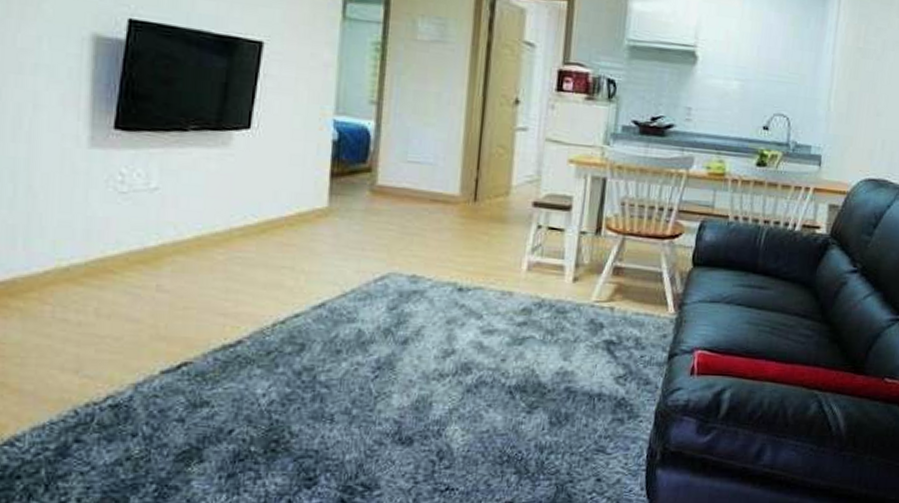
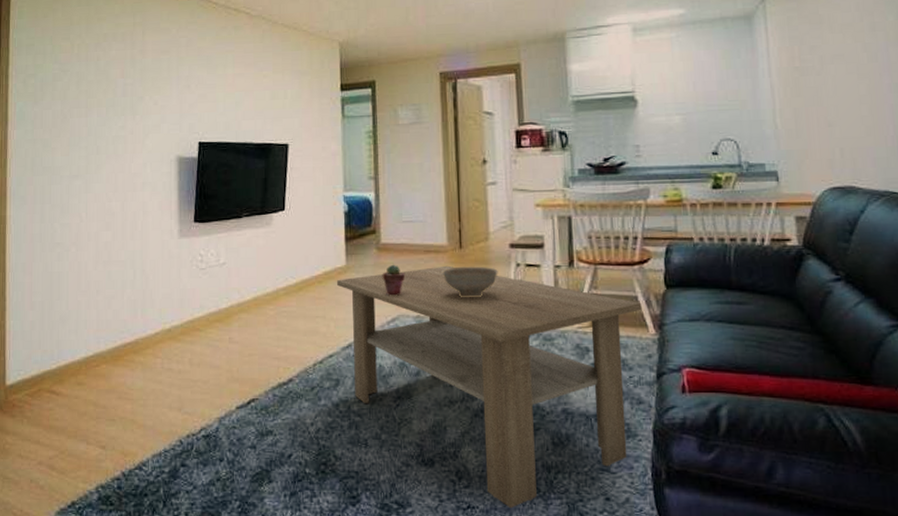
coffee table: none [312,219,666,490] -> present [336,265,642,509]
potted succulent: none [373,211,404,250] -> present [382,264,406,296]
decorative bowl: none [449,222,516,261] -> present [442,266,498,298]

